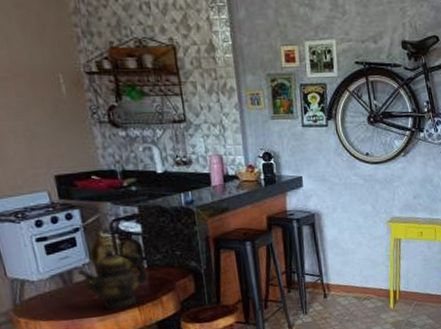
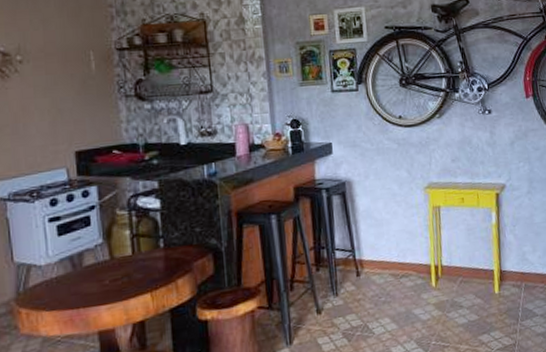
teapot: present [77,248,148,310] -> none [88,226,163,297]

